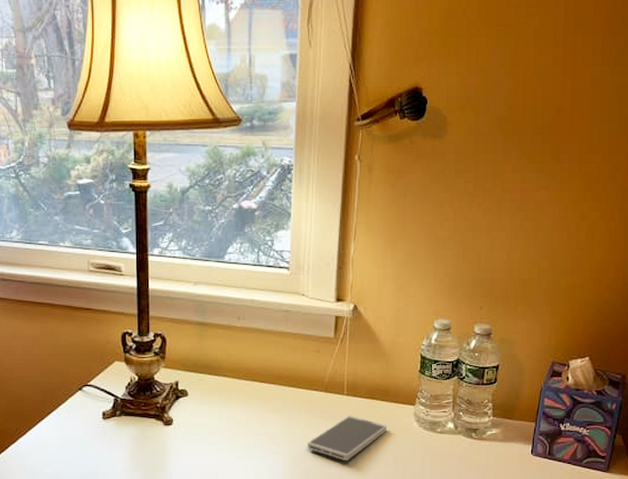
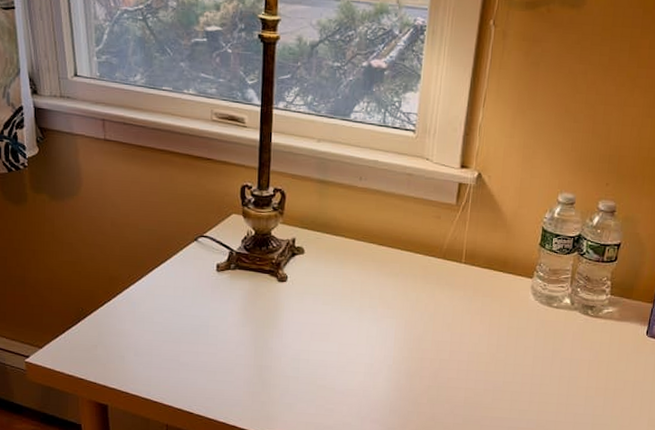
smartphone: present [307,416,387,460] -> none [421,284,503,329]

